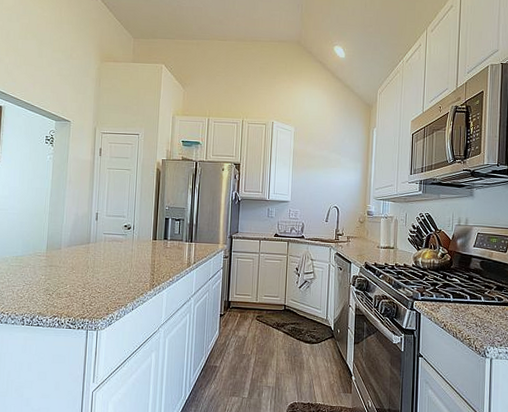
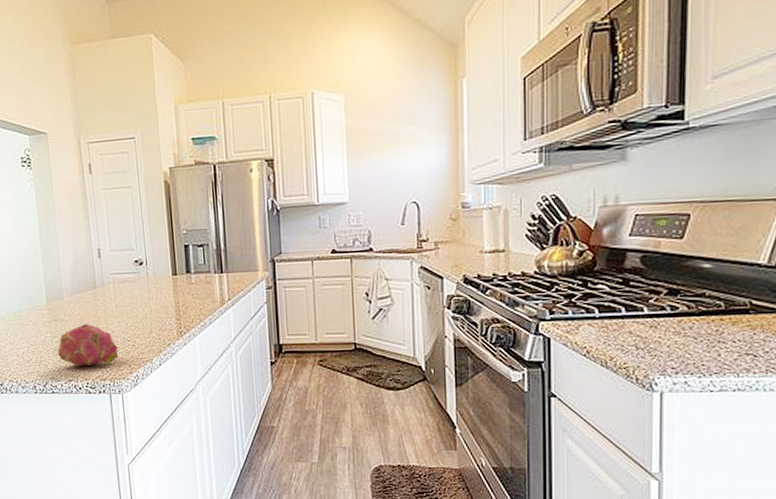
fruit: none [48,271,100,305] -> present [57,324,119,366]

